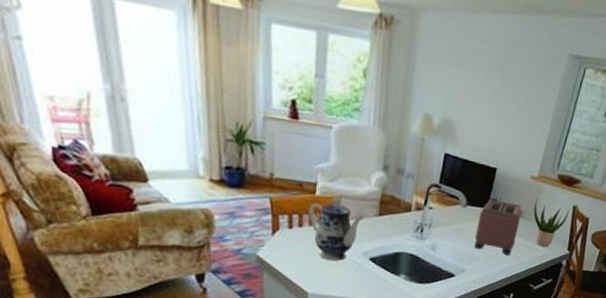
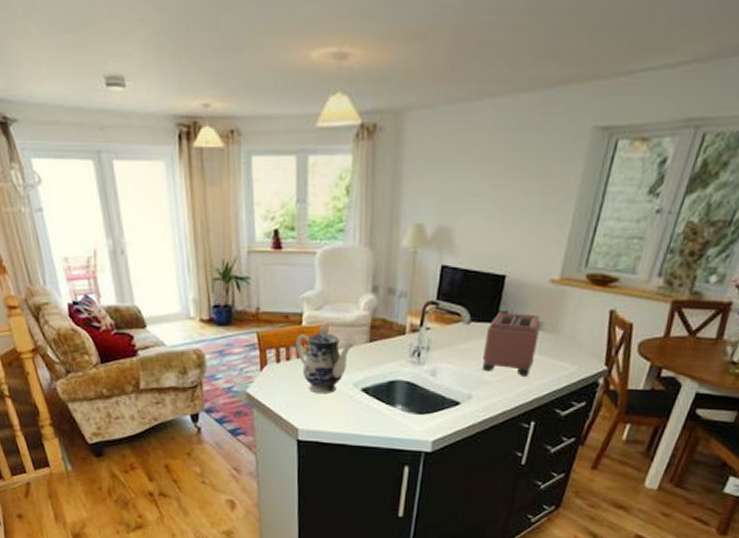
potted plant: present [533,198,569,247] -> none [556,305,605,363]

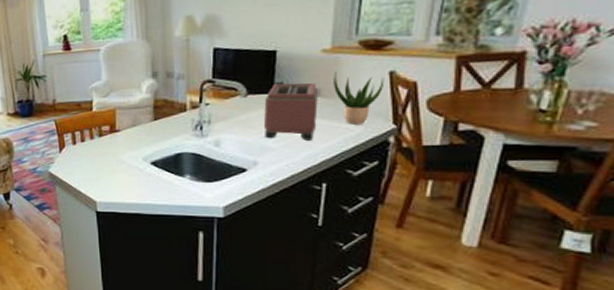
teapot: present [296,324,353,393] -> none [88,108,140,168]
potted plant: none [556,305,605,363] -> present [333,71,385,125]

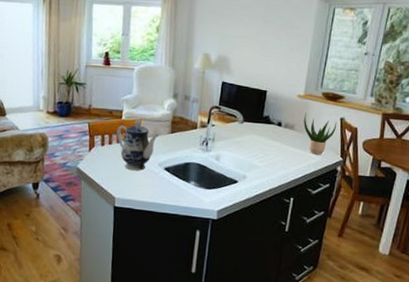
teapot: none [88,108,140,168] -> present [116,119,159,171]
toaster: present [263,82,319,141] -> none [253,116,294,163]

